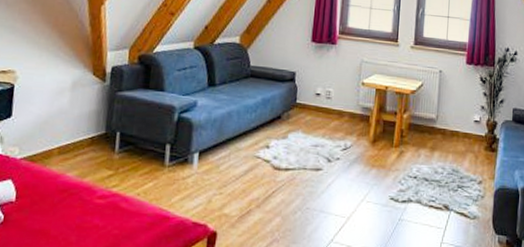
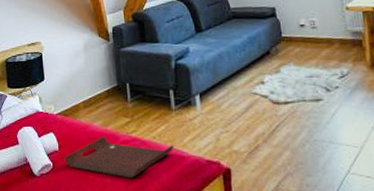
serving tray: none [21,188,160,238] -> present [64,136,174,178]

